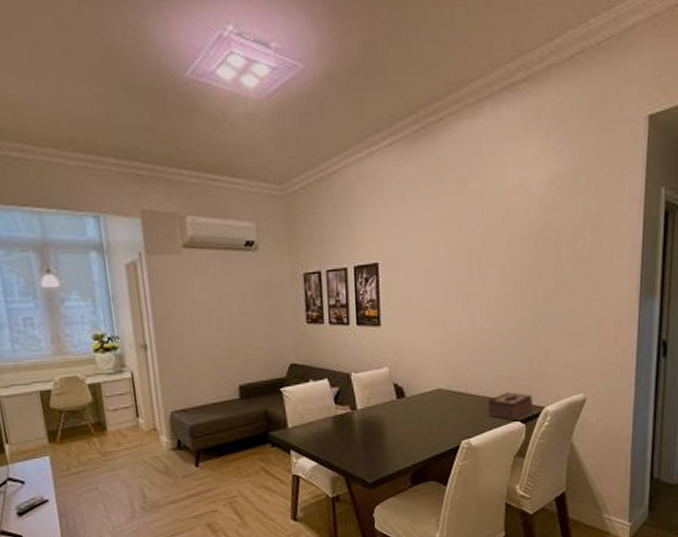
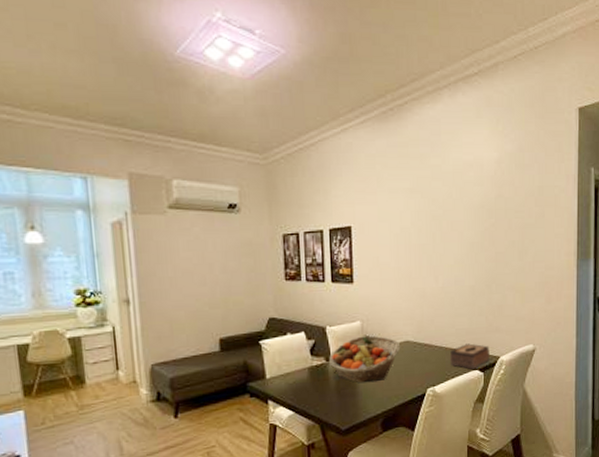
fruit basket: none [354,383,433,434] -> present [329,335,401,383]

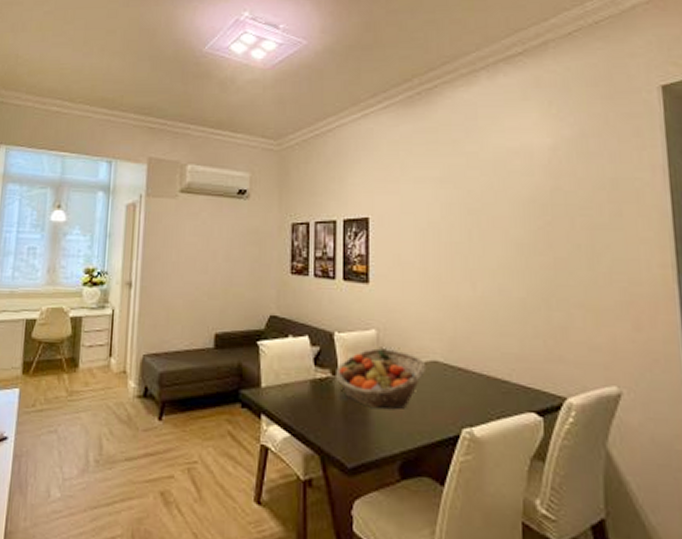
tissue box: present [449,343,490,370] -> none [493,374,552,411]

